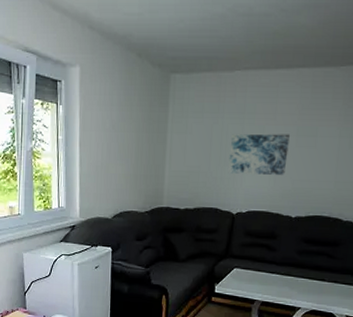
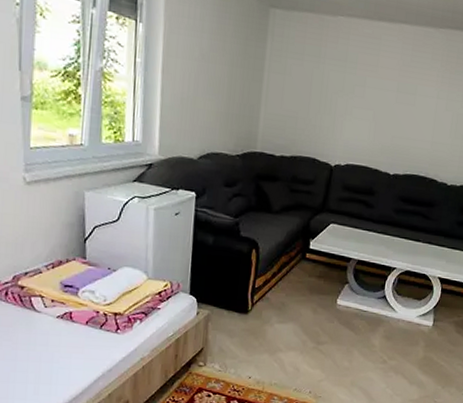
wall art: present [228,134,290,175] -> none [327,81,390,130]

